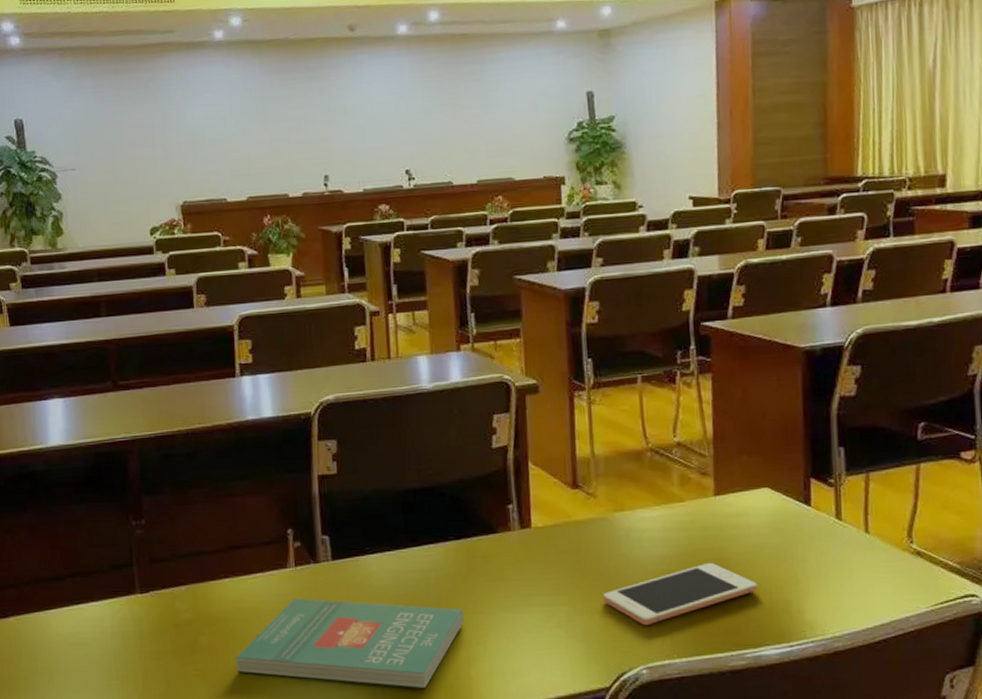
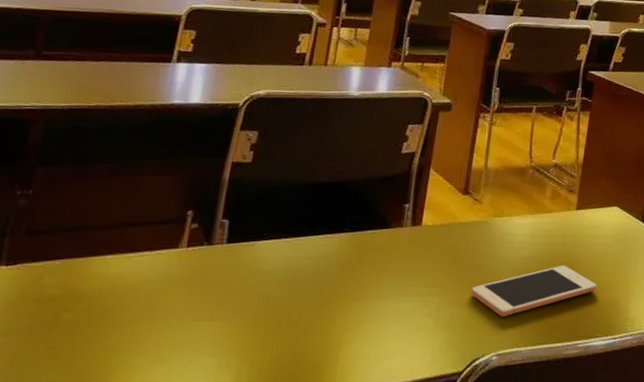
book: present [235,598,464,689] -> none [96,278,344,372]

